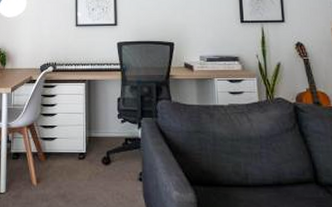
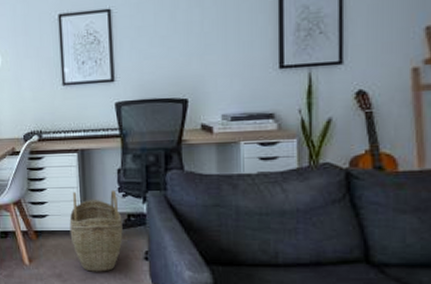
woven basket: none [75,116,121,193] -> present [69,190,123,272]

